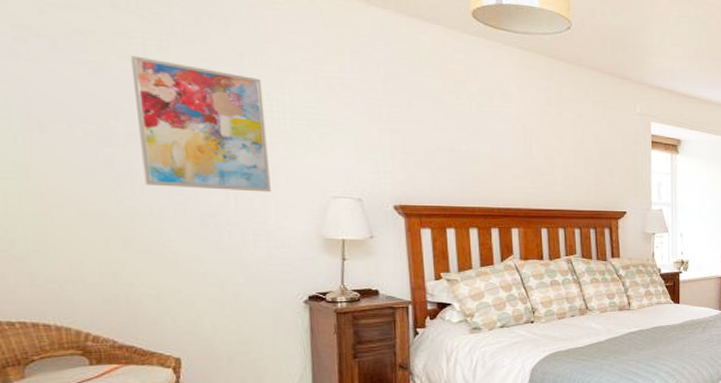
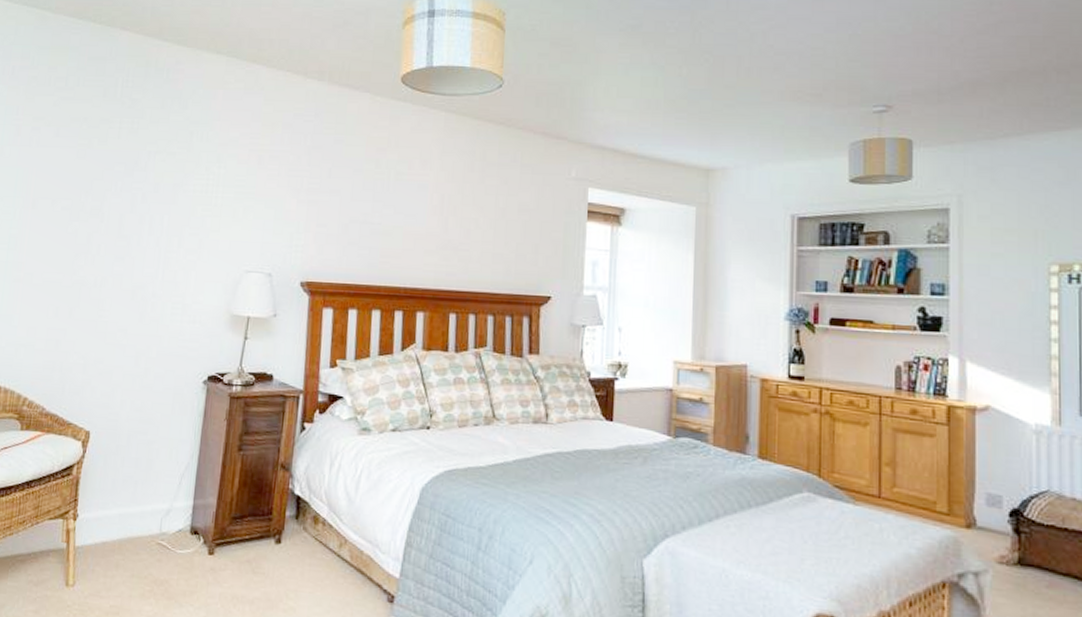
wall art: present [130,55,271,193] -> none [96,138,204,265]

